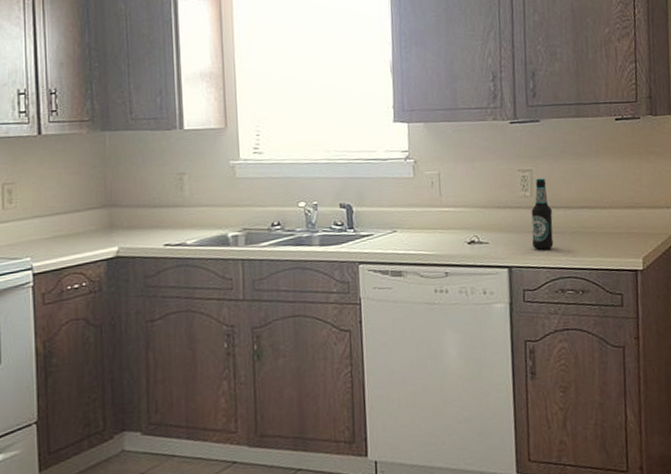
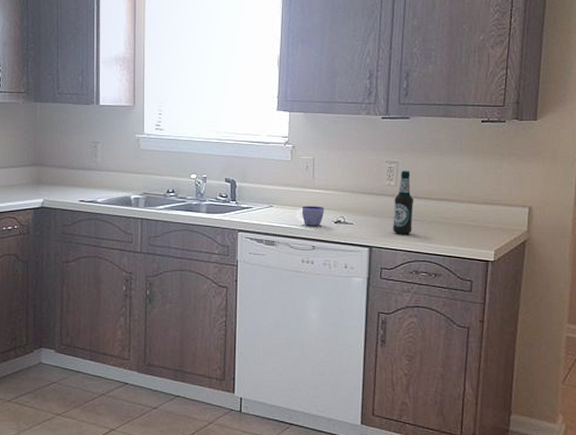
cup: none [423,226,456,250] -> present [295,206,325,226]

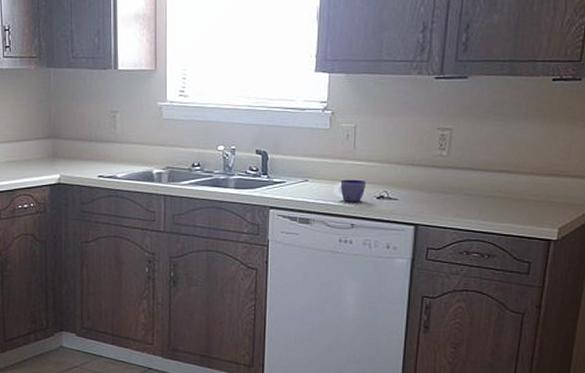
bottle: present [393,170,414,234] -> none [443,138,469,210]

